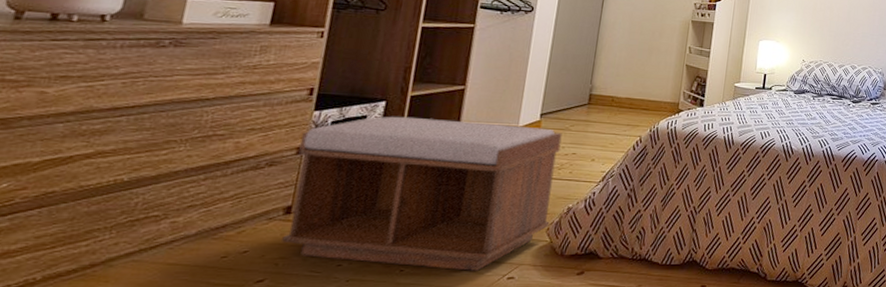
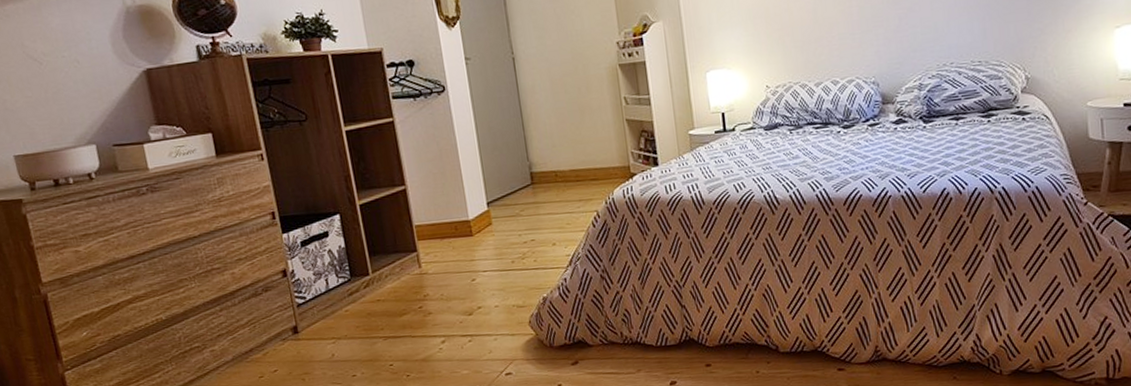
bench: present [282,116,562,271] -> none [280,217,530,371]

